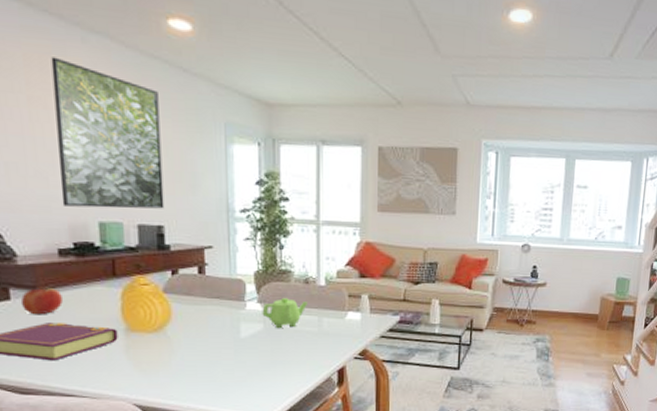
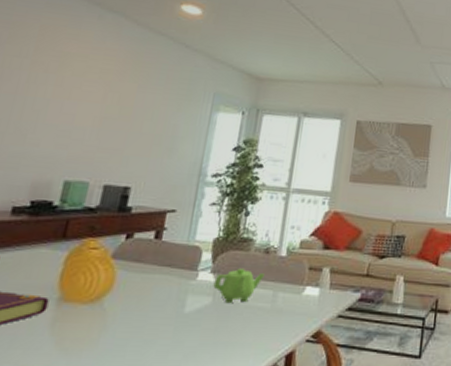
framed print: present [51,57,165,209] -> none [32,29,157,170]

